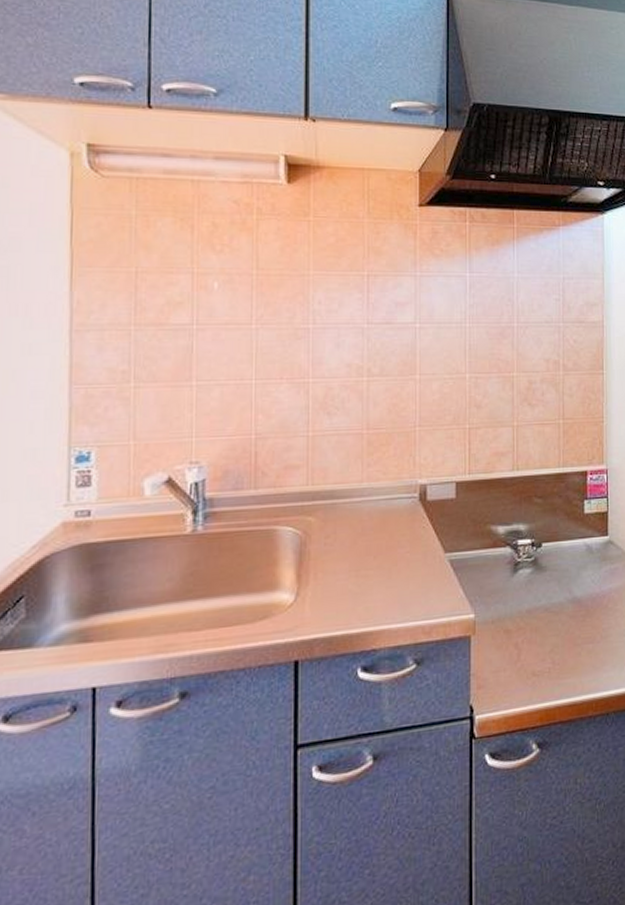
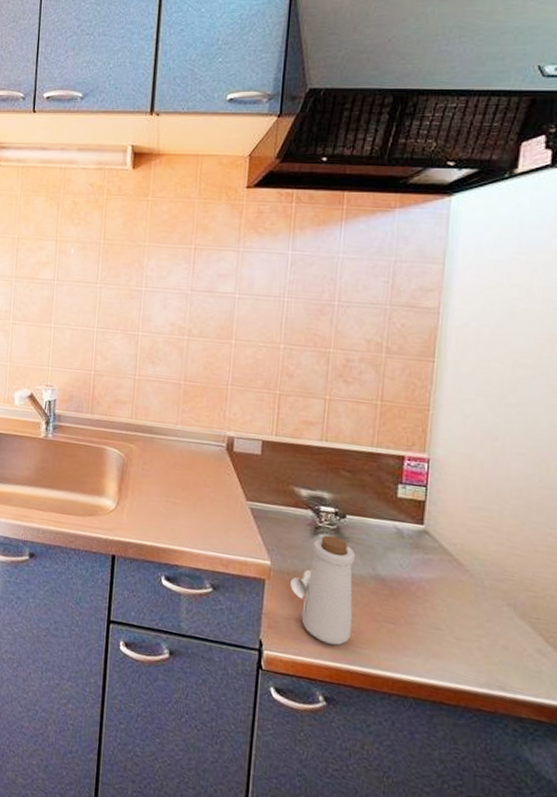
bottle: none [496,568,557,686] -> present [290,535,355,646]

